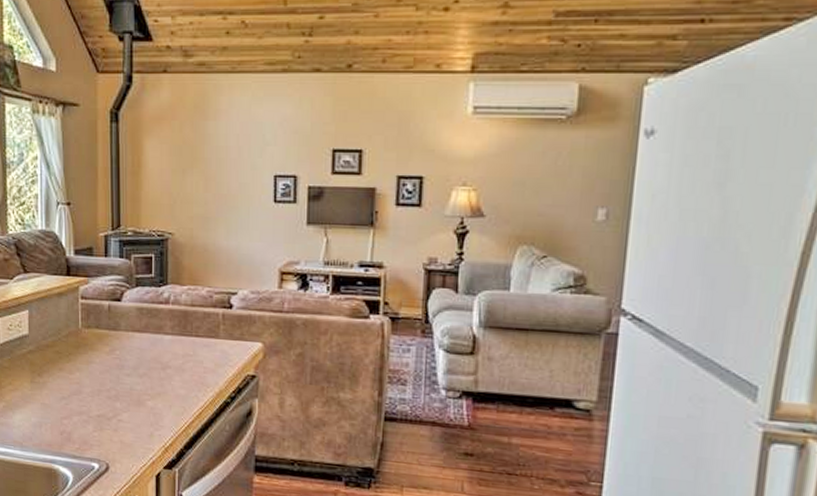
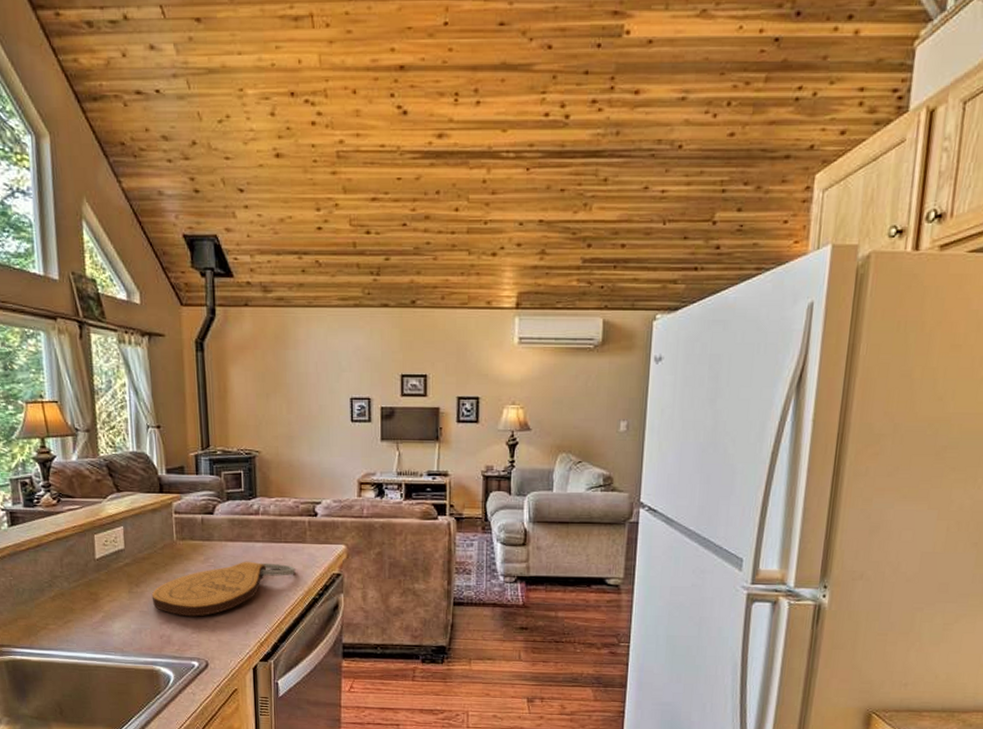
cutting board: none [53,355,206,414] -> present [151,561,295,617]

